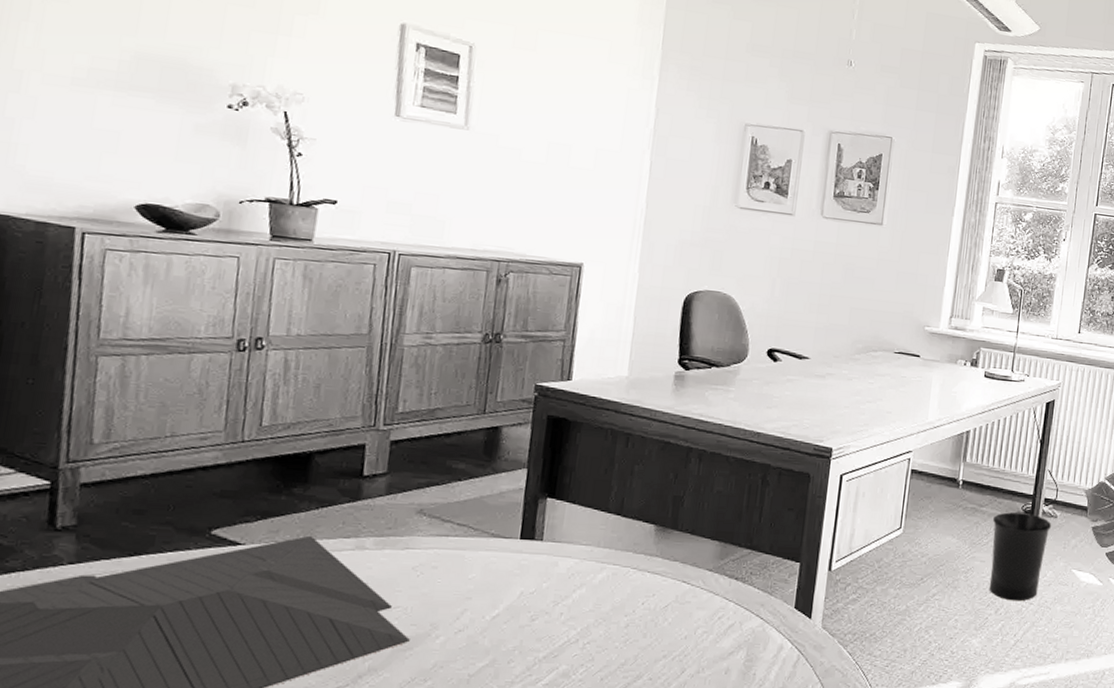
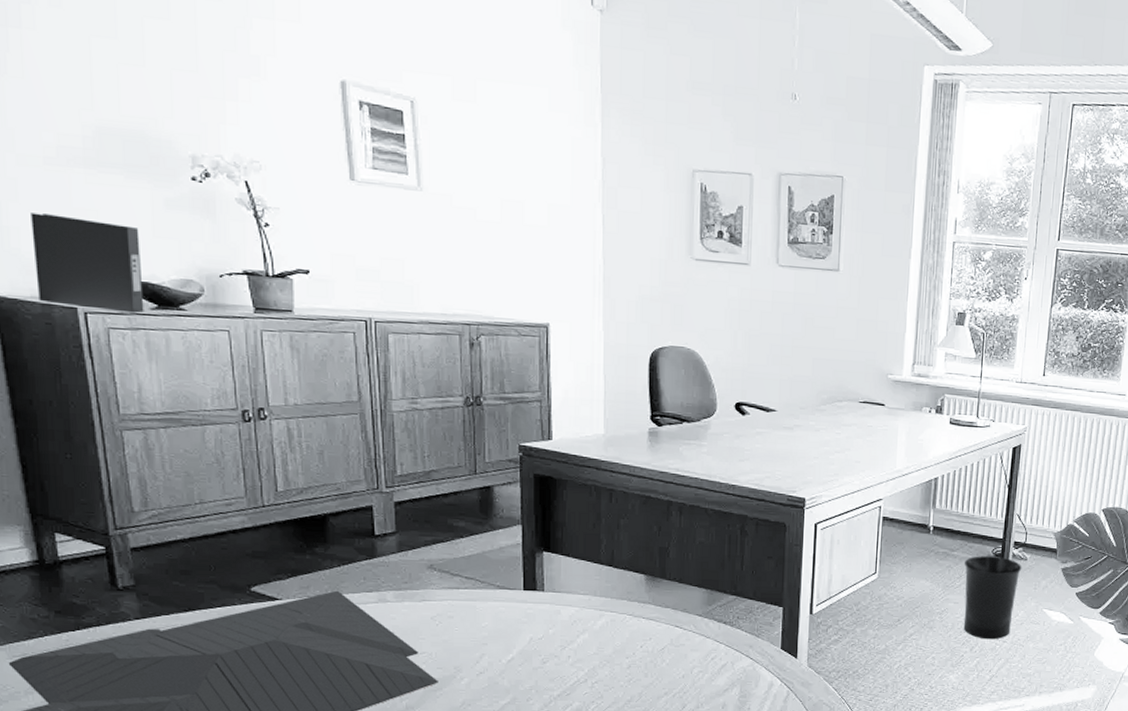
binder: none [34,131,161,236] -> present [31,213,144,313]

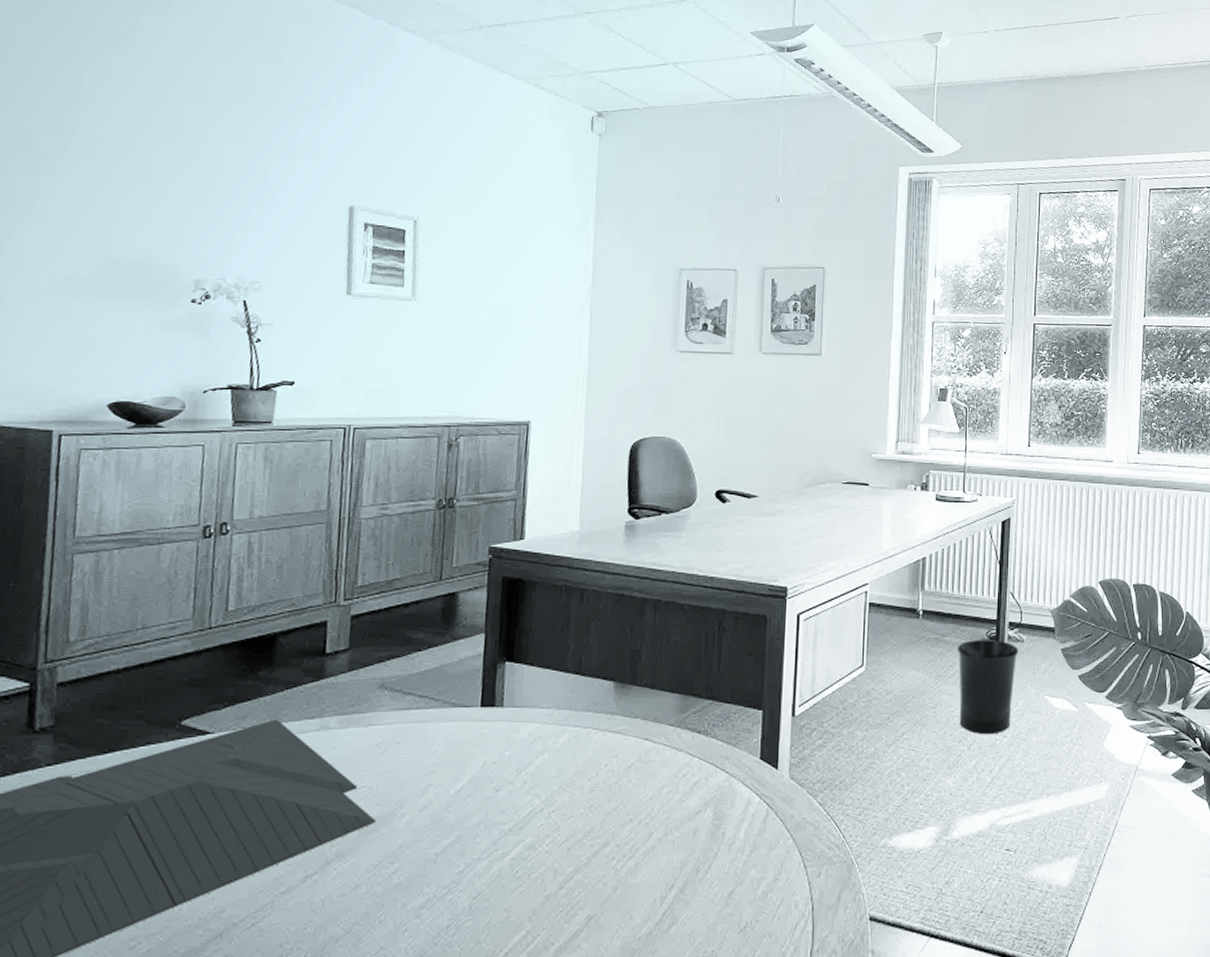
binder: present [31,213,144,313] -> none [15,341,131,433]

